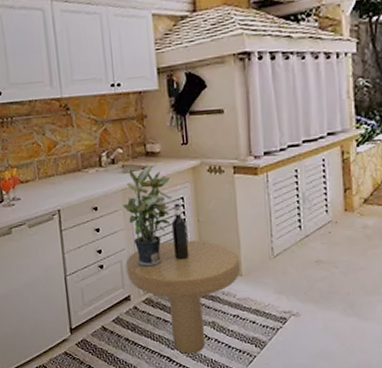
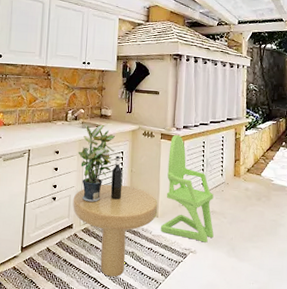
chair: none [247,166,322,302] -> present [161,135,214,243]

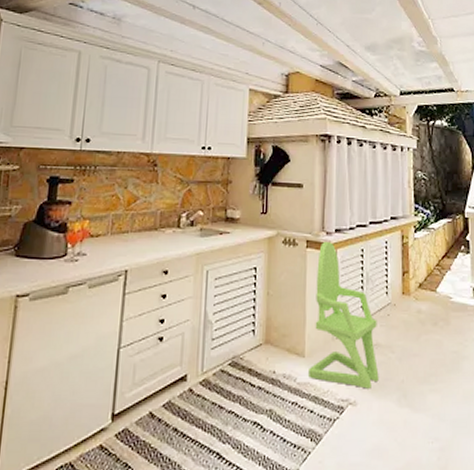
dining table: present [73,155,158,277] -> none [187,273,304,449]
potted plant: present [78,124,115,203] -> none [195,230,245,342]

